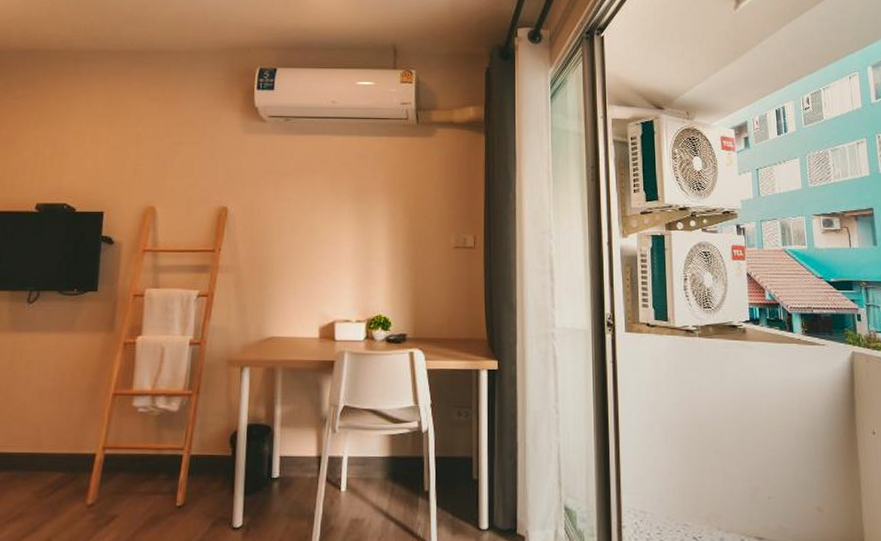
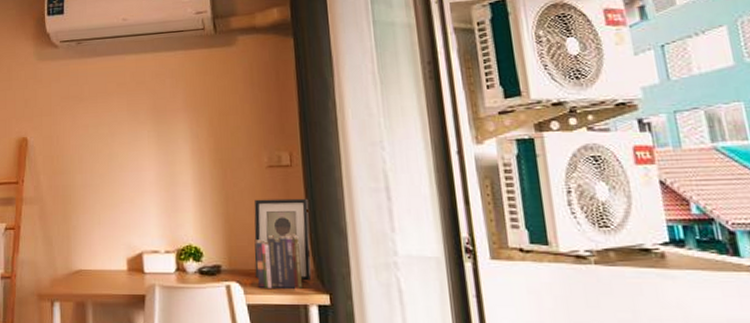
picture frame: none [436,276,487,349] -> present [254,198,312,281]
books: none [438,308,476,355] -> present [256,235,302,288]

